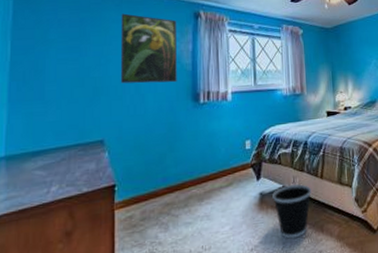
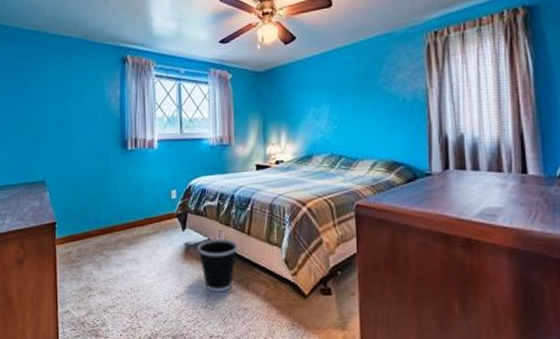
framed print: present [120,13,177,84] -> none [56,59,107,129]

